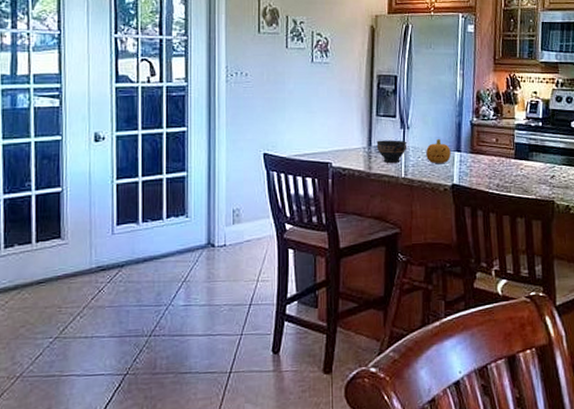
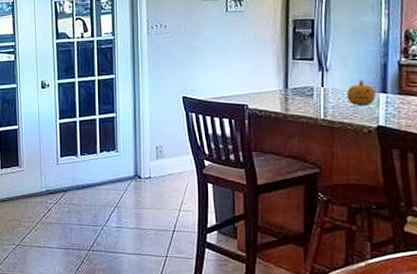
bowl: present [376,140,407,163] -> none [293,82,326,105]

